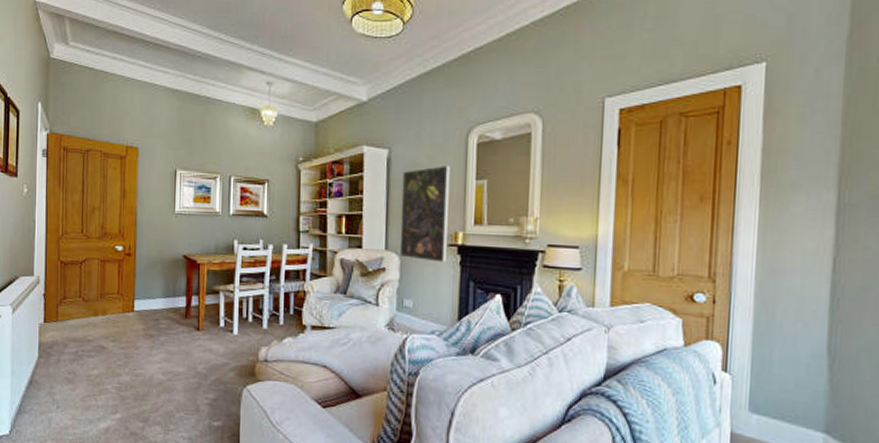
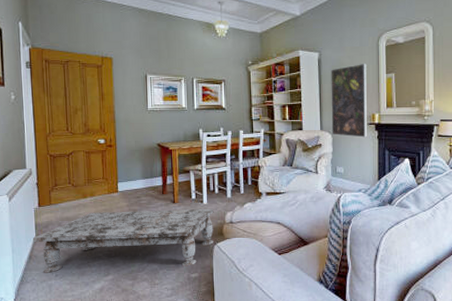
coffee table: none [35,334,246,412] -> present [33,208,214,273]

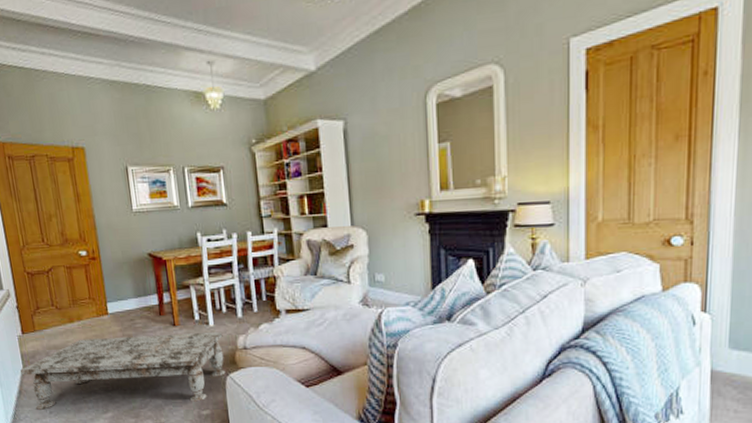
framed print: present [331,63,367,138] -> none [361,130,414,234]

